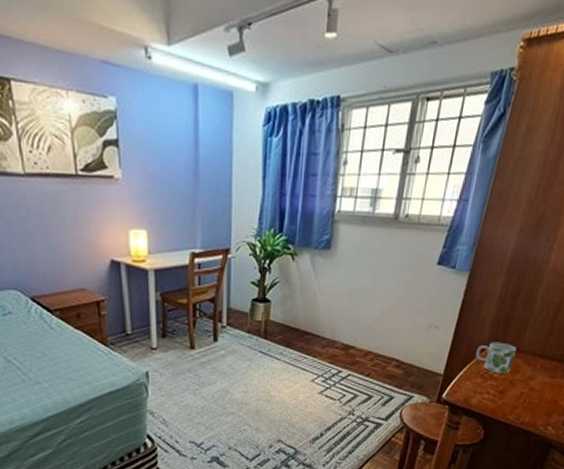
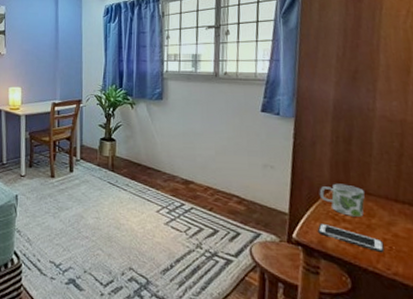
cell phone: none [466,381,520,406] -> present [318,223,385,253]

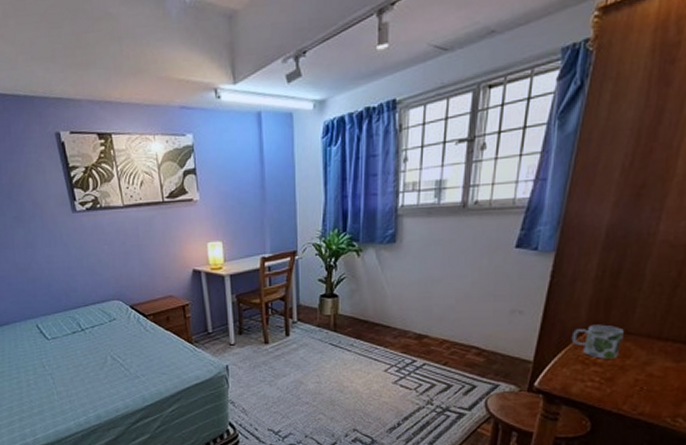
cell phone: present [318,223,385,253] -> none [563,368,635,394]

